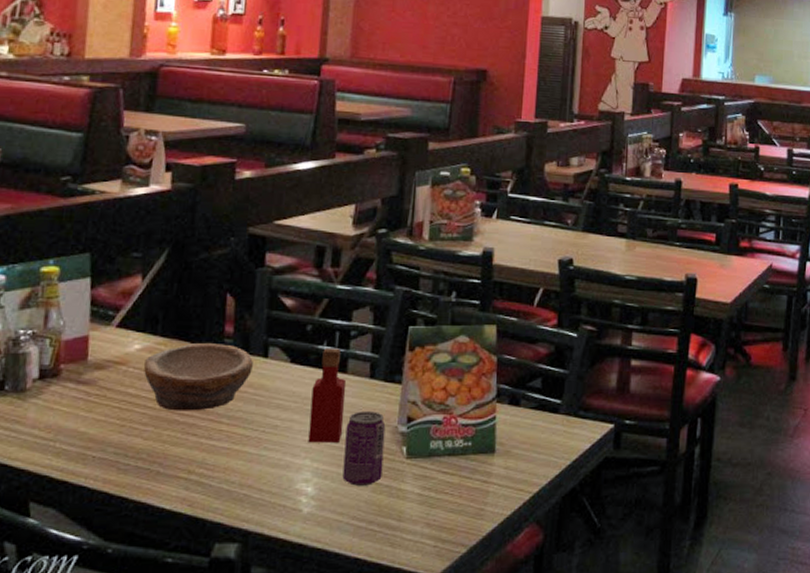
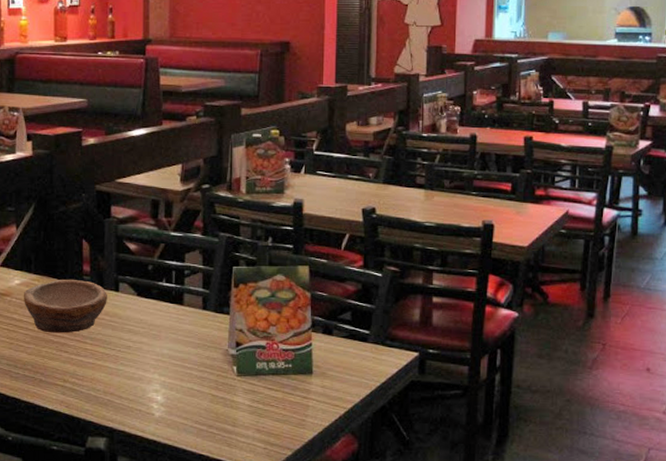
tabasco sauce: present [308,348,347,443] -> none [155,284,184,361]
beverage can: present [342,412,386,486] -> none [185,337,218,397]

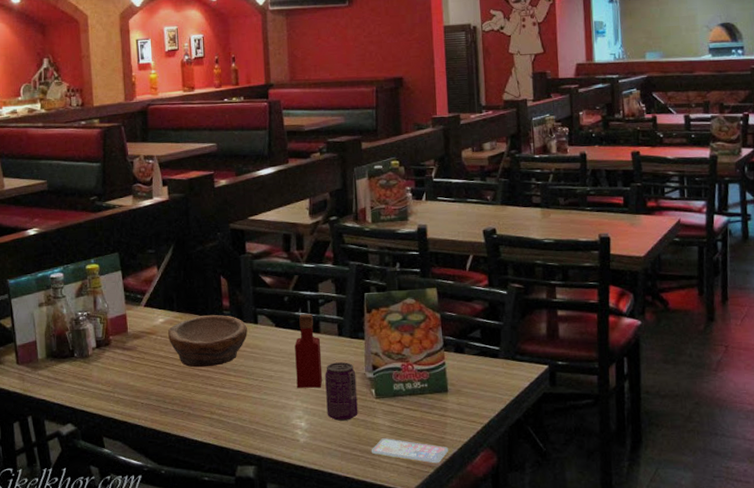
tabasco sauce: none [155,284,184,361] -> present [295,314,323,388]
beverage can: none [185,337,218,397] -> present [325,362,358,421]
smartphone: none [228,417,309,446] -> present [371,438,449,464]

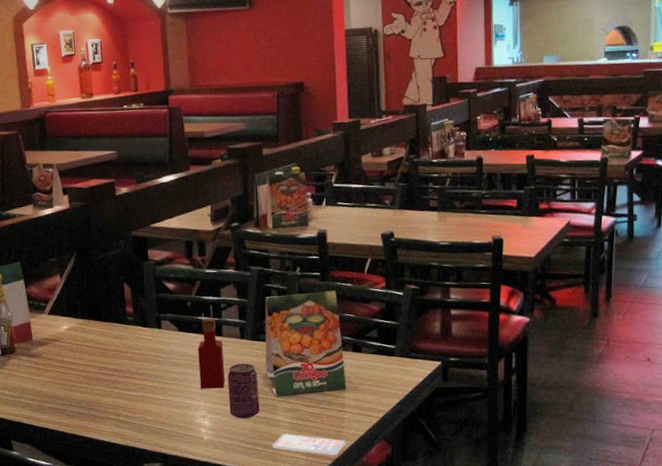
bowl: present [168,315,247,368] -> none [73,321,151,372]

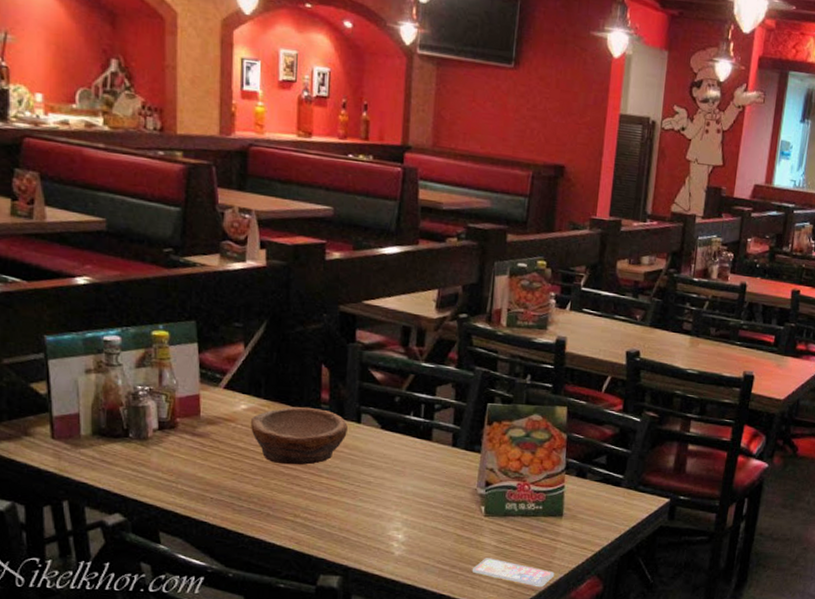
bowl: none [73,321,151,372] -> present [251,407,348,466]
tabasco sauce: present [198,318,226,389] -> none [398,418,432,499]
beverage can: present [227,363,260,419] -> none [428,474,467,537]

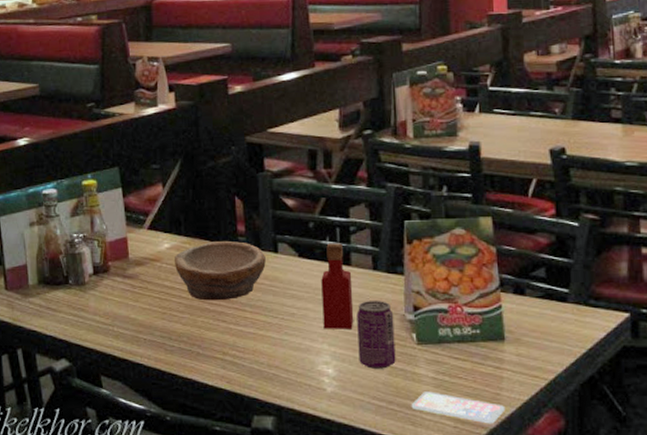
tabasco sauce: none [398,418,432,499] -> present [321,243,354,329]
beverage can: none [428,474,467,537] -> present [356,301,396,369]

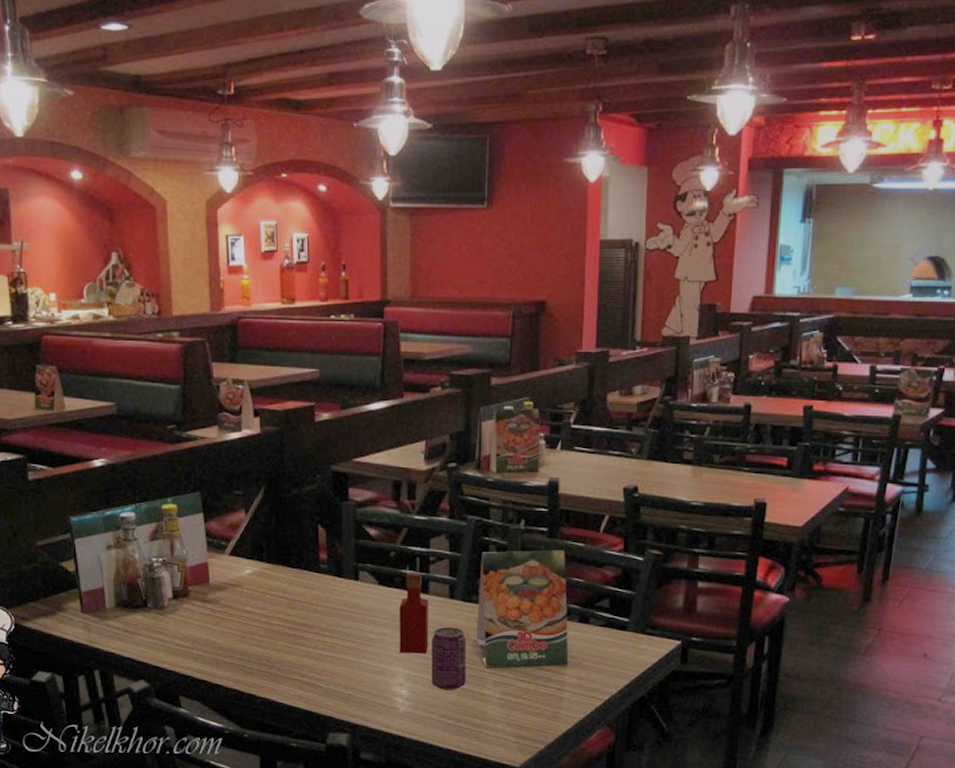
bowl: present [175,241,266,301] -> none [256,568,346,626]
smartphone: present [411,391,506,424] -> none [477,710,563,740]

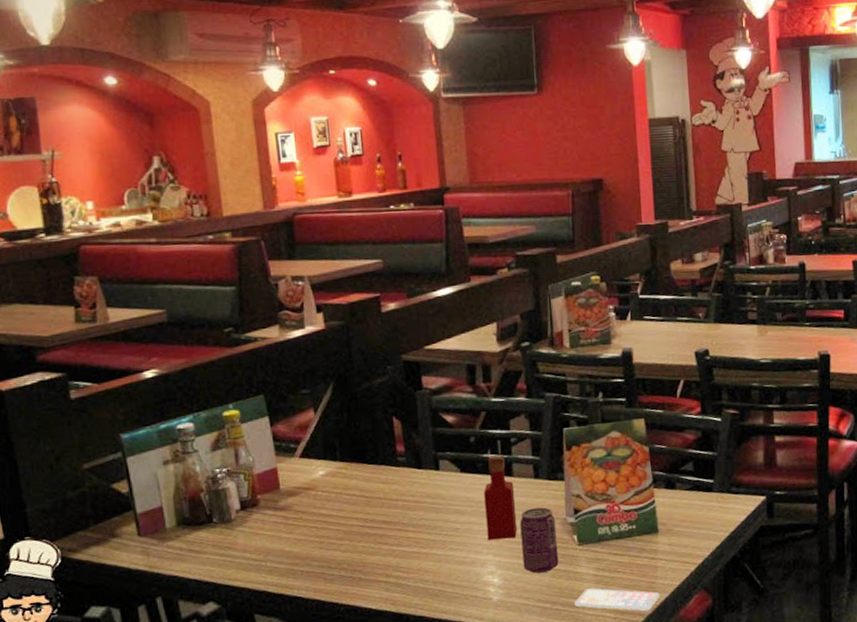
smartphone: none [477,710,563,740] -> present [574,588,660,612]

